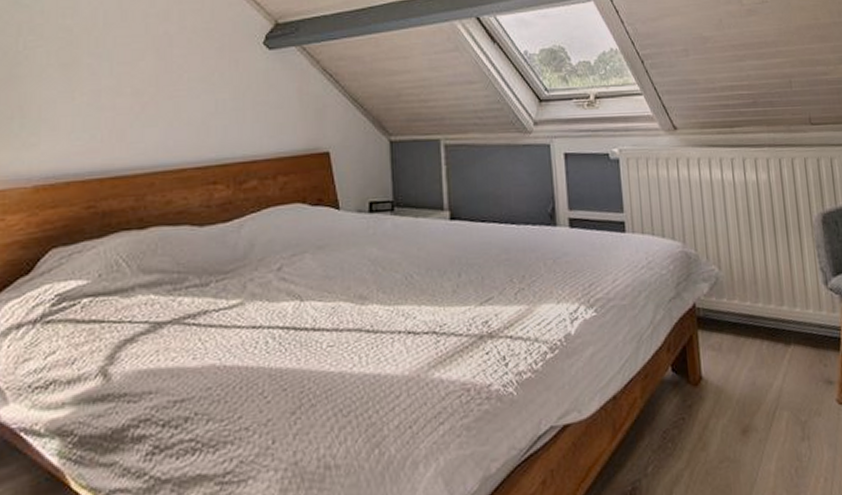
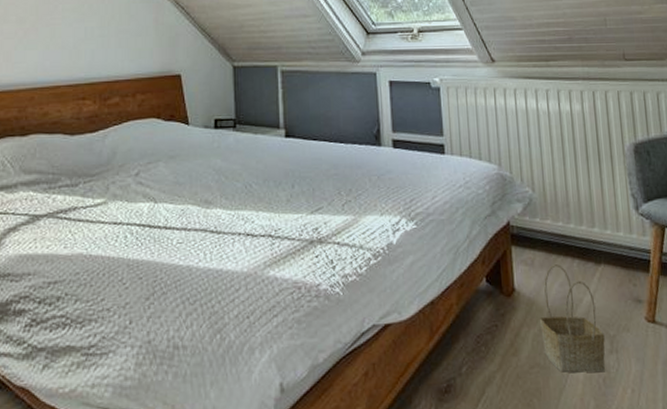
basket: none [729,347,797,465] -> present [540,264,605,373]

